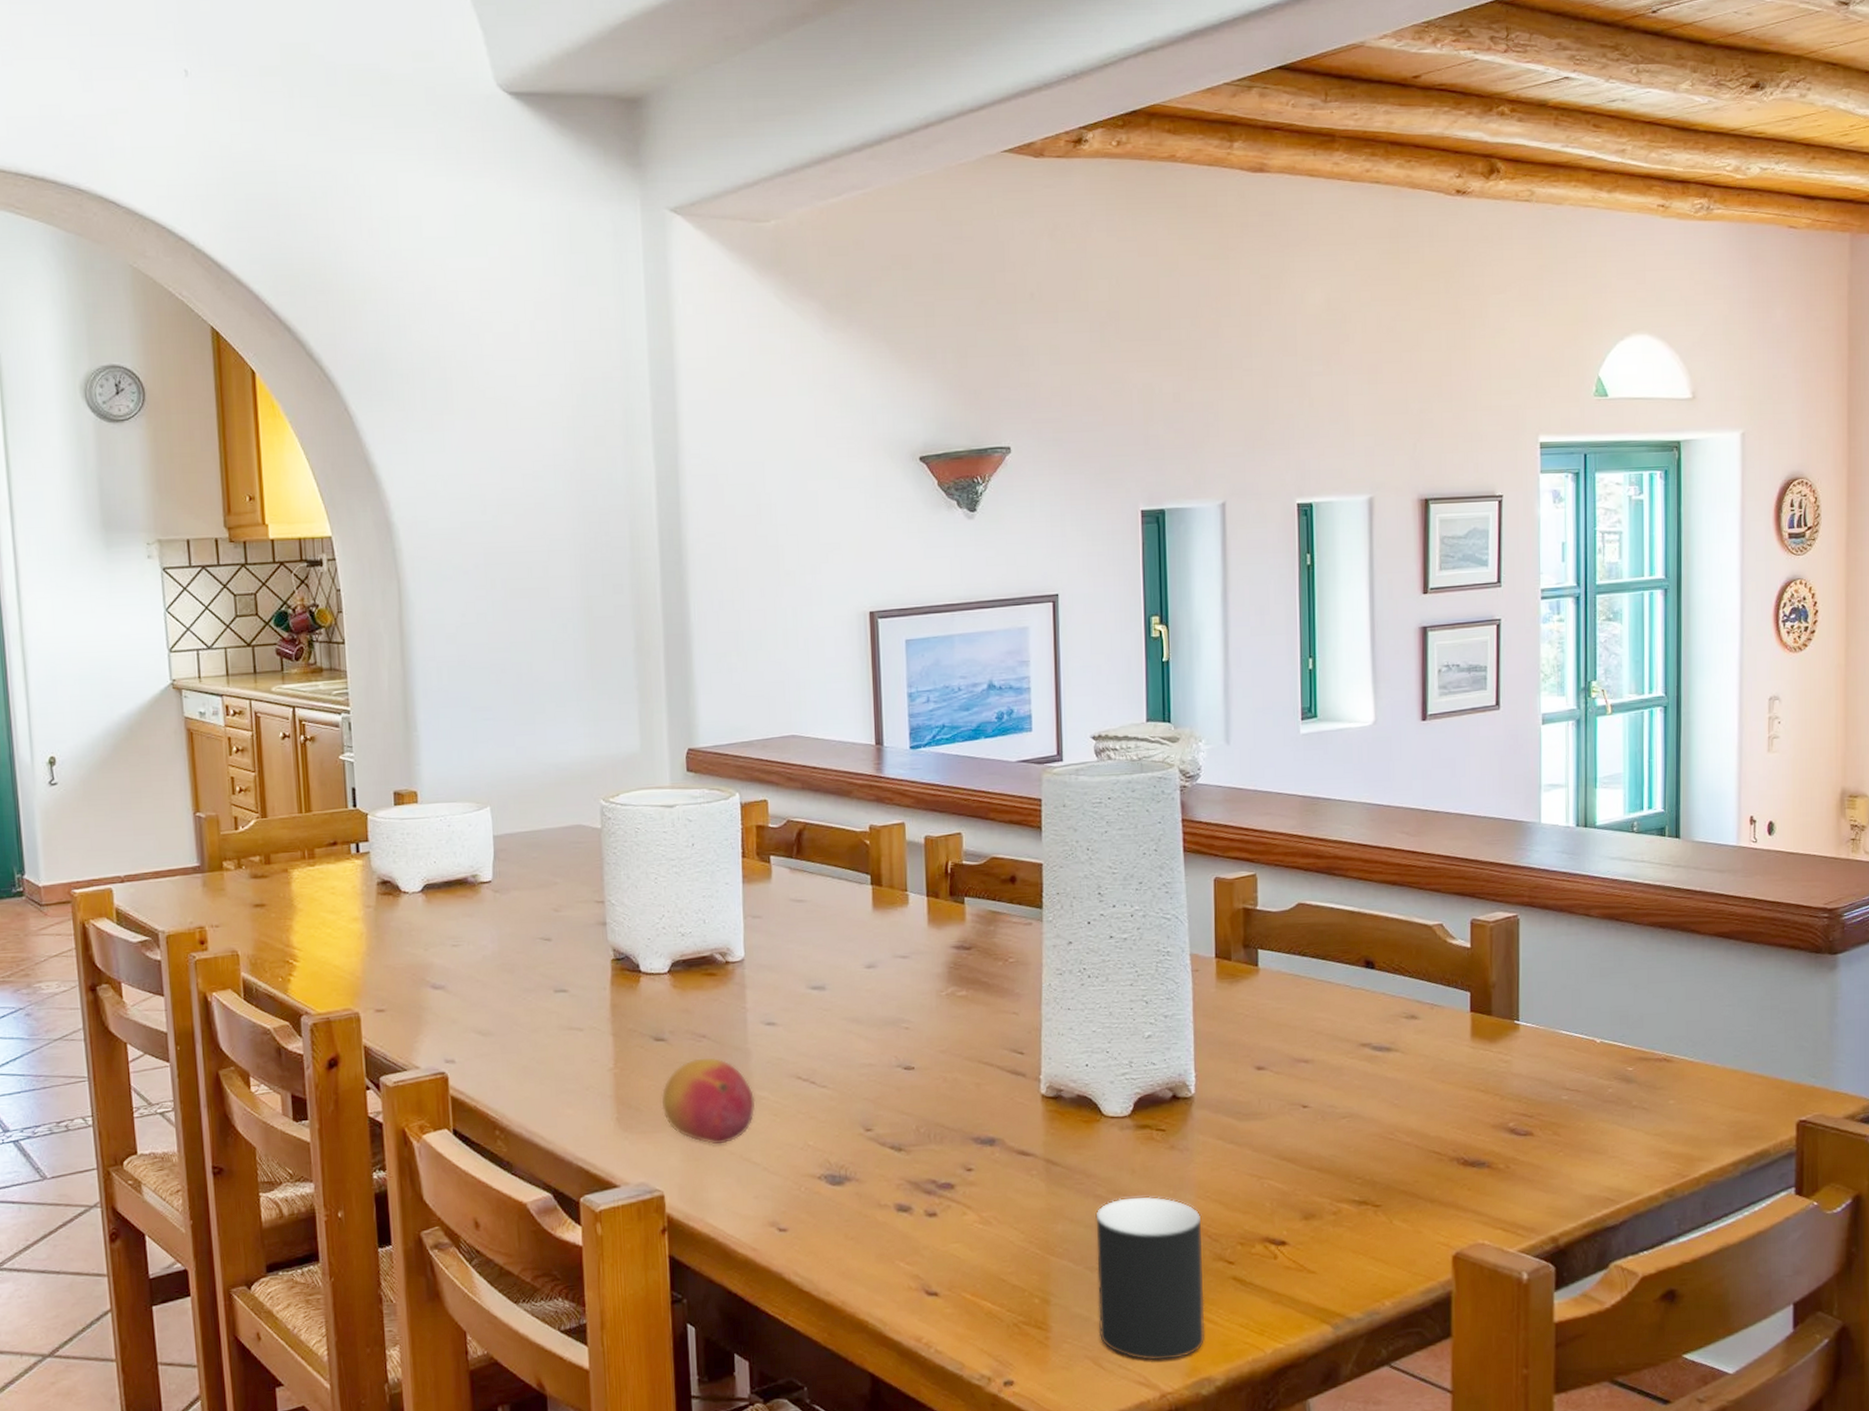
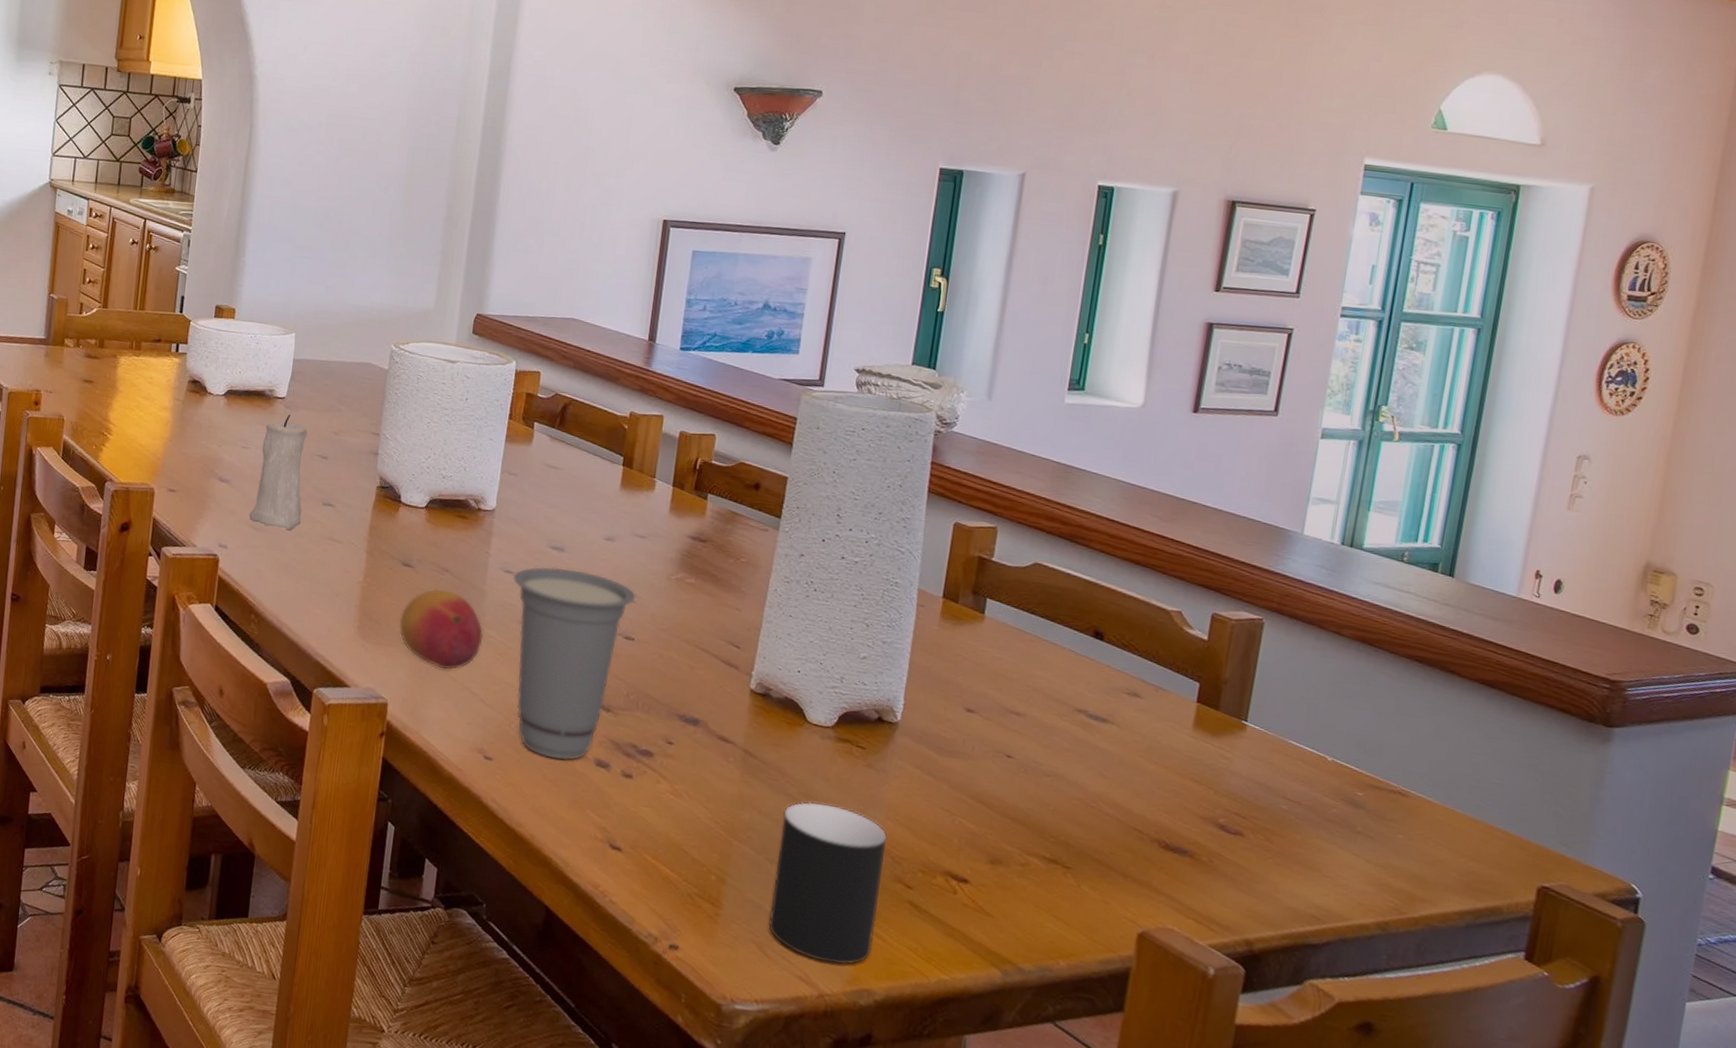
candle: none [474,899,533,1029] -> present [249,415,308,531]
cup: none [775,1006,909,1215] -> present [512,566,636,761]

